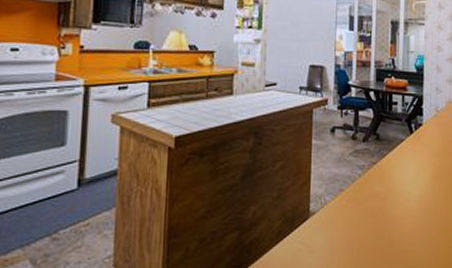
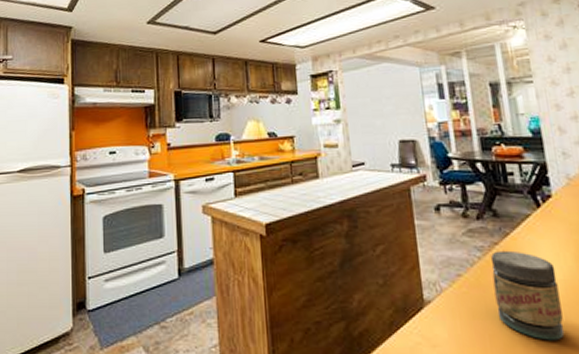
jar: none [366,169,415,245] -> present [491,250,565,341]

